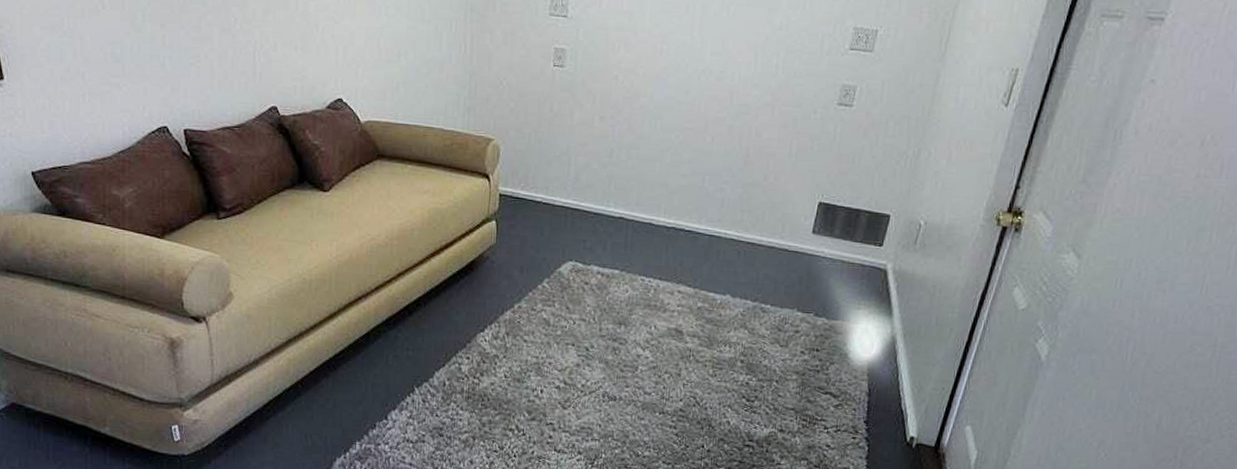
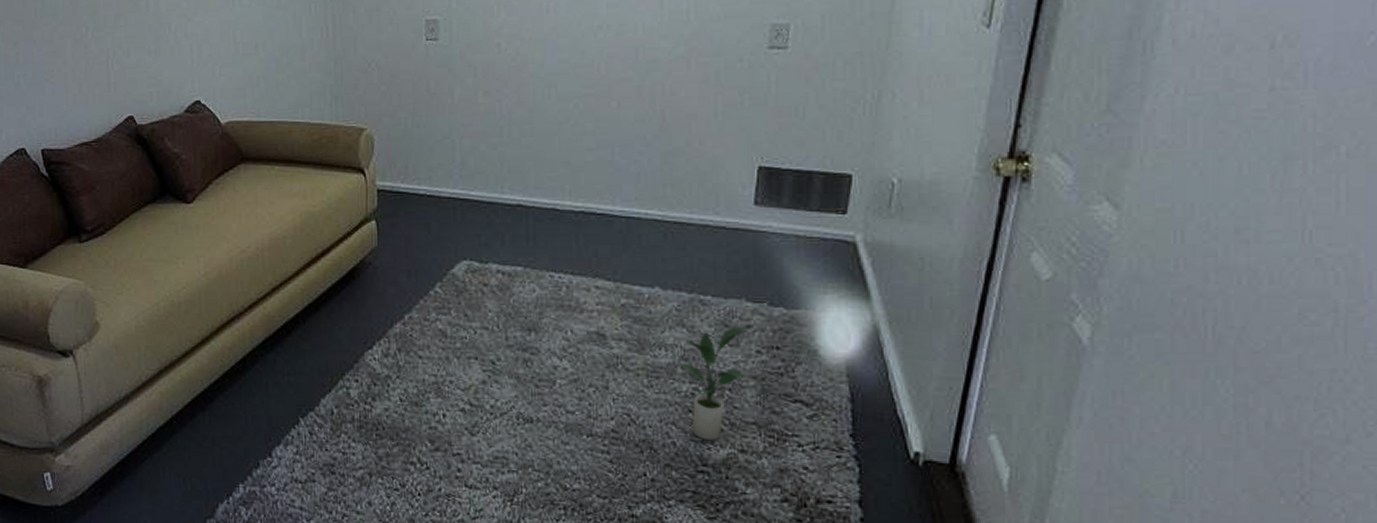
potted plant: none [739,331,797,422] -> present [679,326,749,441]

